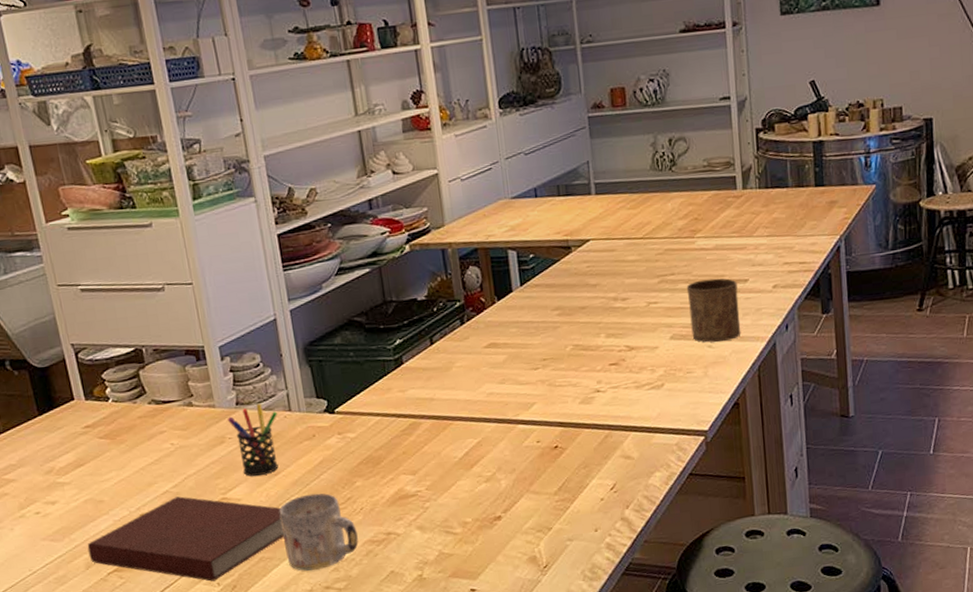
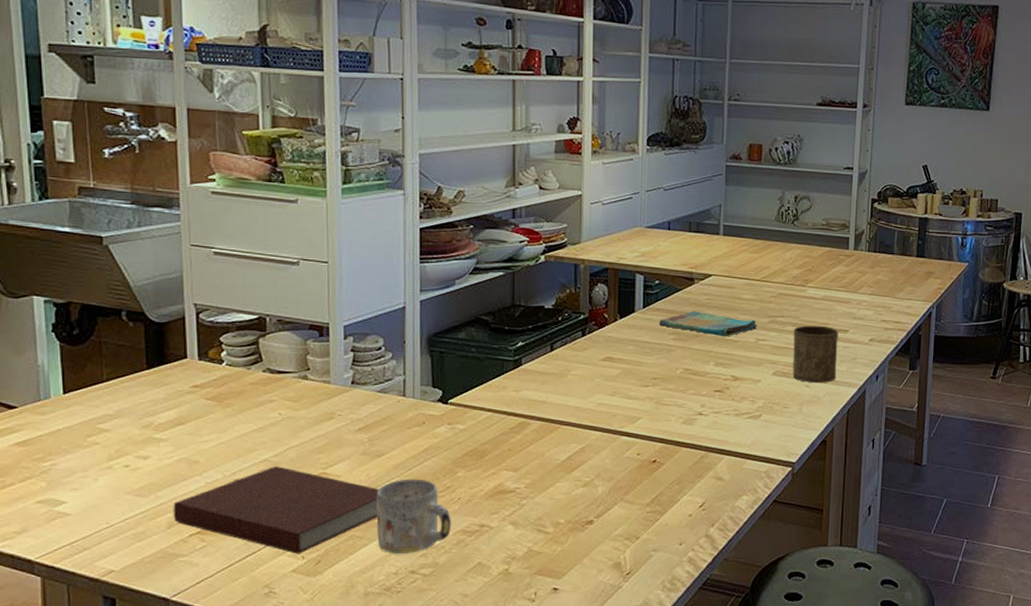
pen holder: present [227,403,279,477] -> none [340,385,391,456]
dish towel: none [539,281,647,306] -> present [658,311,758,337]

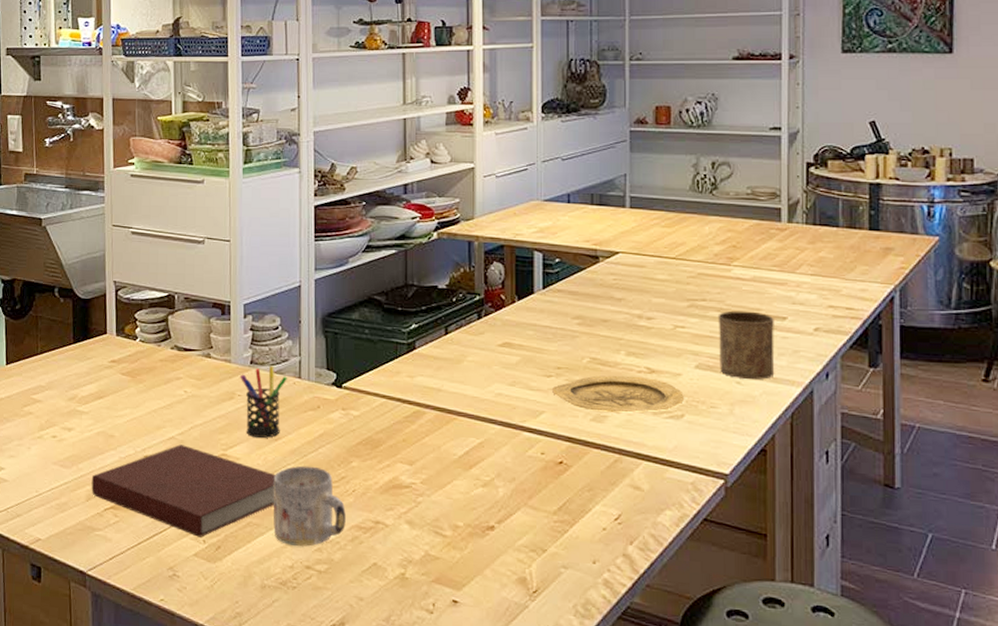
pen holder: none [340,385,391,456] -> present [240,365,287,439]
plate: none [649,383,762,415] -> present [552,375,684,413]
dish towel: present [658,311,758,337] -> none [560,292,675,323]

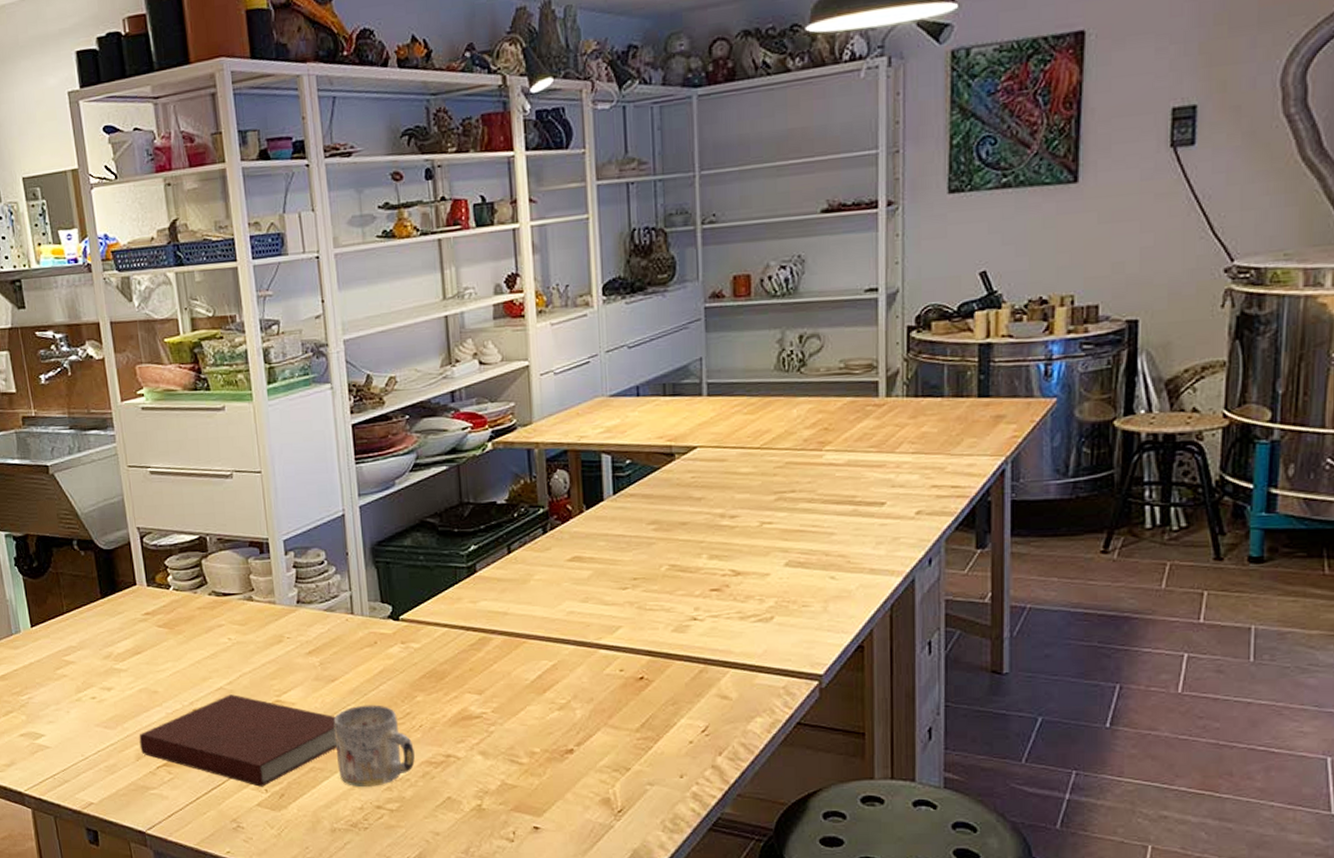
pen holder: present [240,365,287,439] -> none [287,603,339,681]
plate: present [552,375,684,413] -> none [629,580,773,621]
cup: present [718,310,775,380] -> none [808,499,872,573]

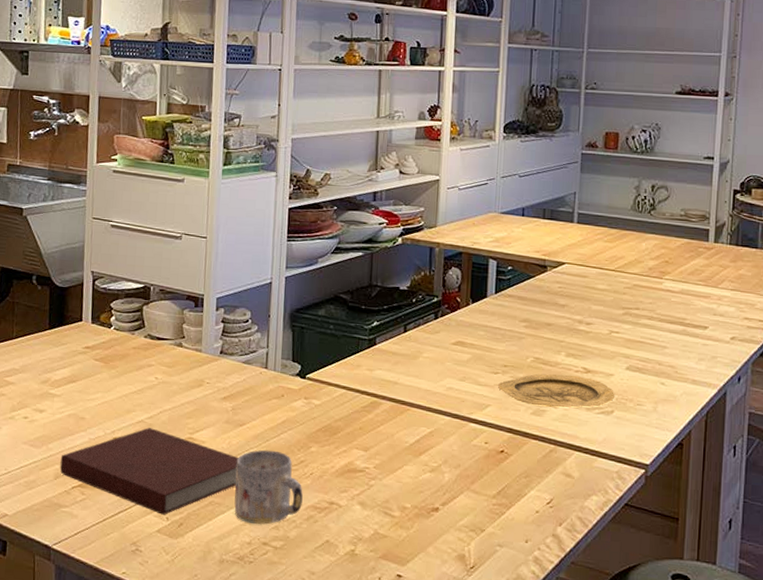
plate: none [629,580,773,621] -> present [498,373,614,408]

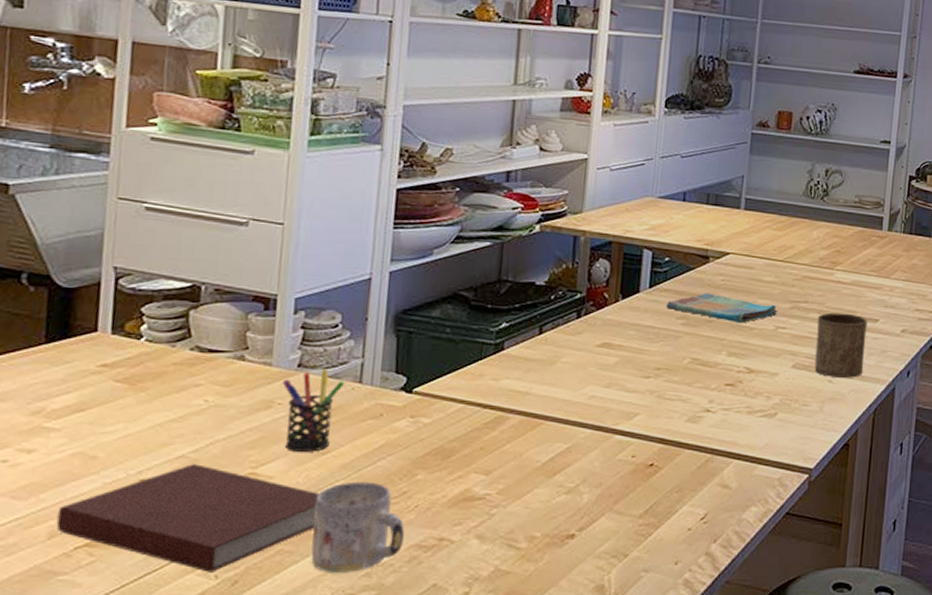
pen holder: none [209,356,254,424] -> present [282,369,344,453]
plate: present [498,373,614,408] -> none [649,375,779,413]
dish towel: none [510,299,611,327] -> present [666,293,778,324]
cup: none [647,319,697,381] -> present [814,312,868,378]

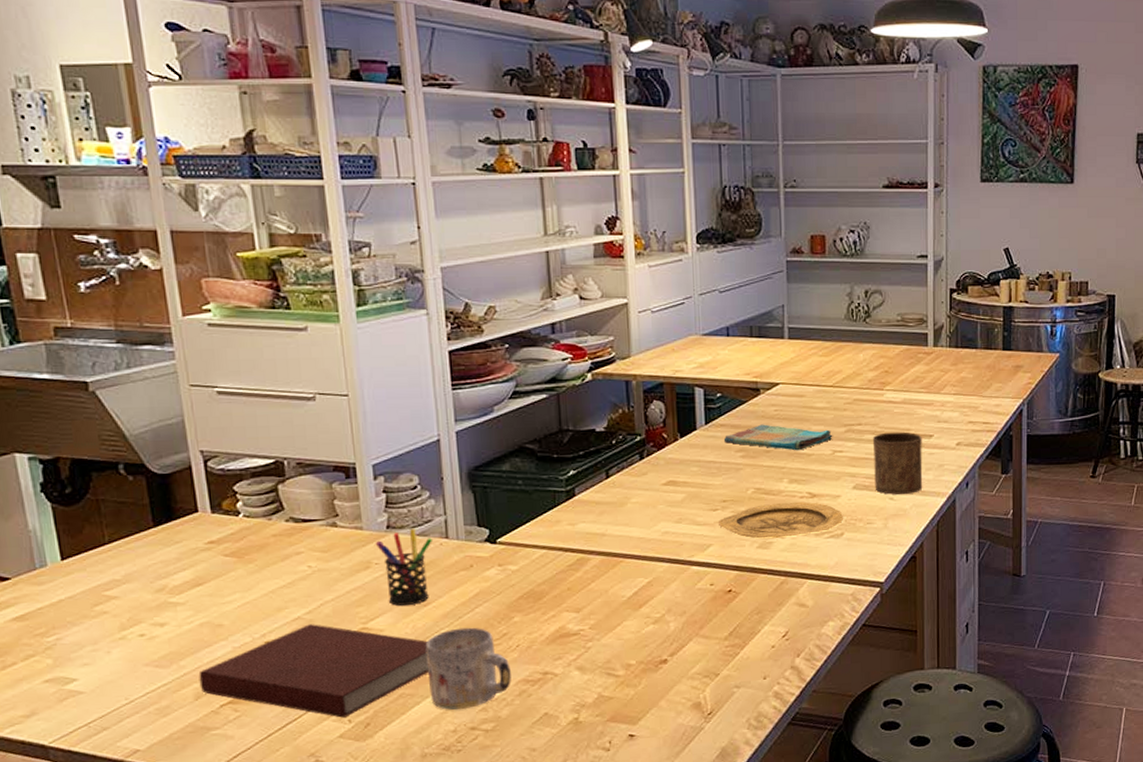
plate: none [649,375,779,413] -> present [719,501,843,539]

